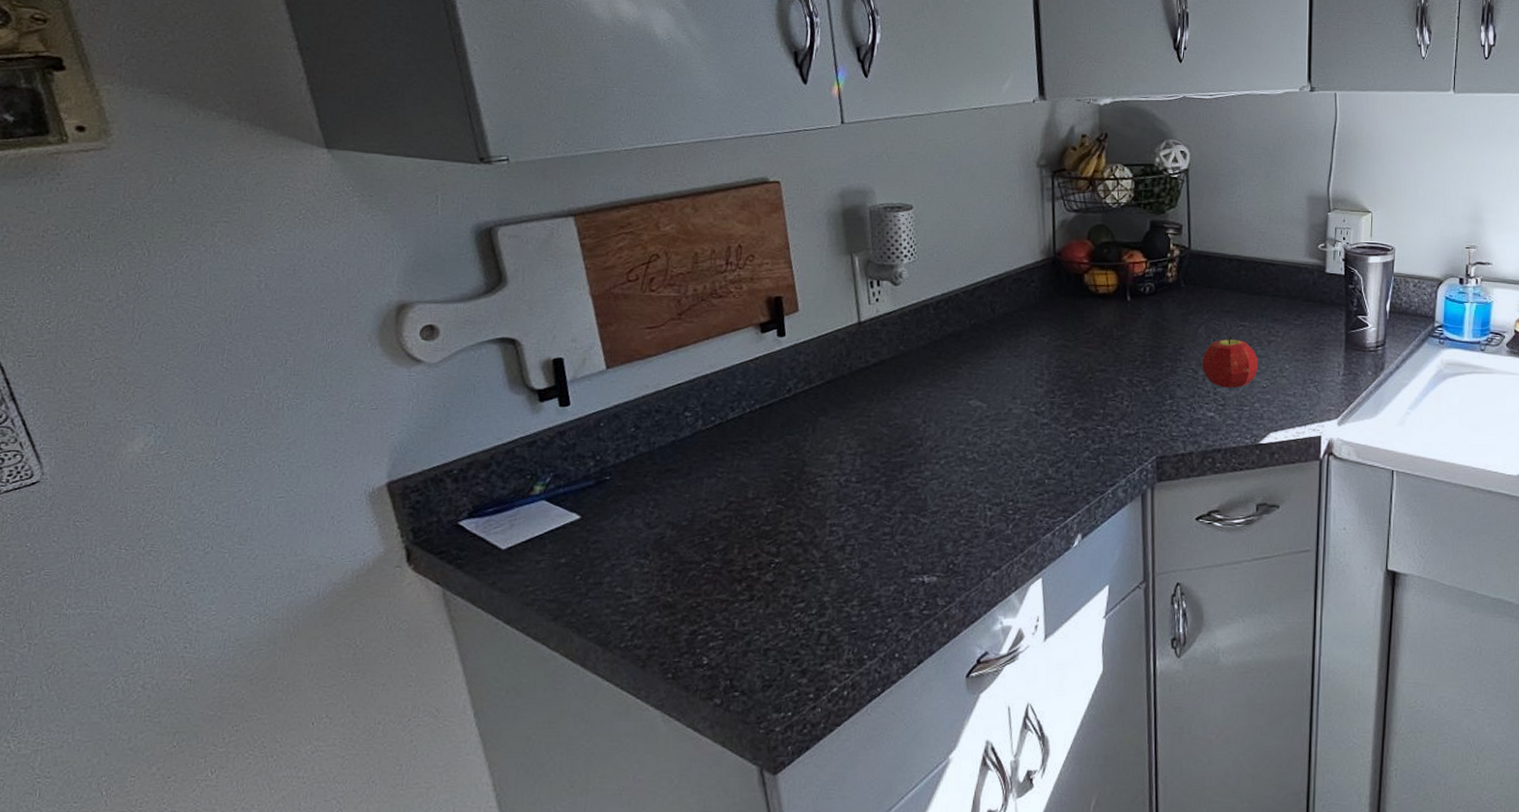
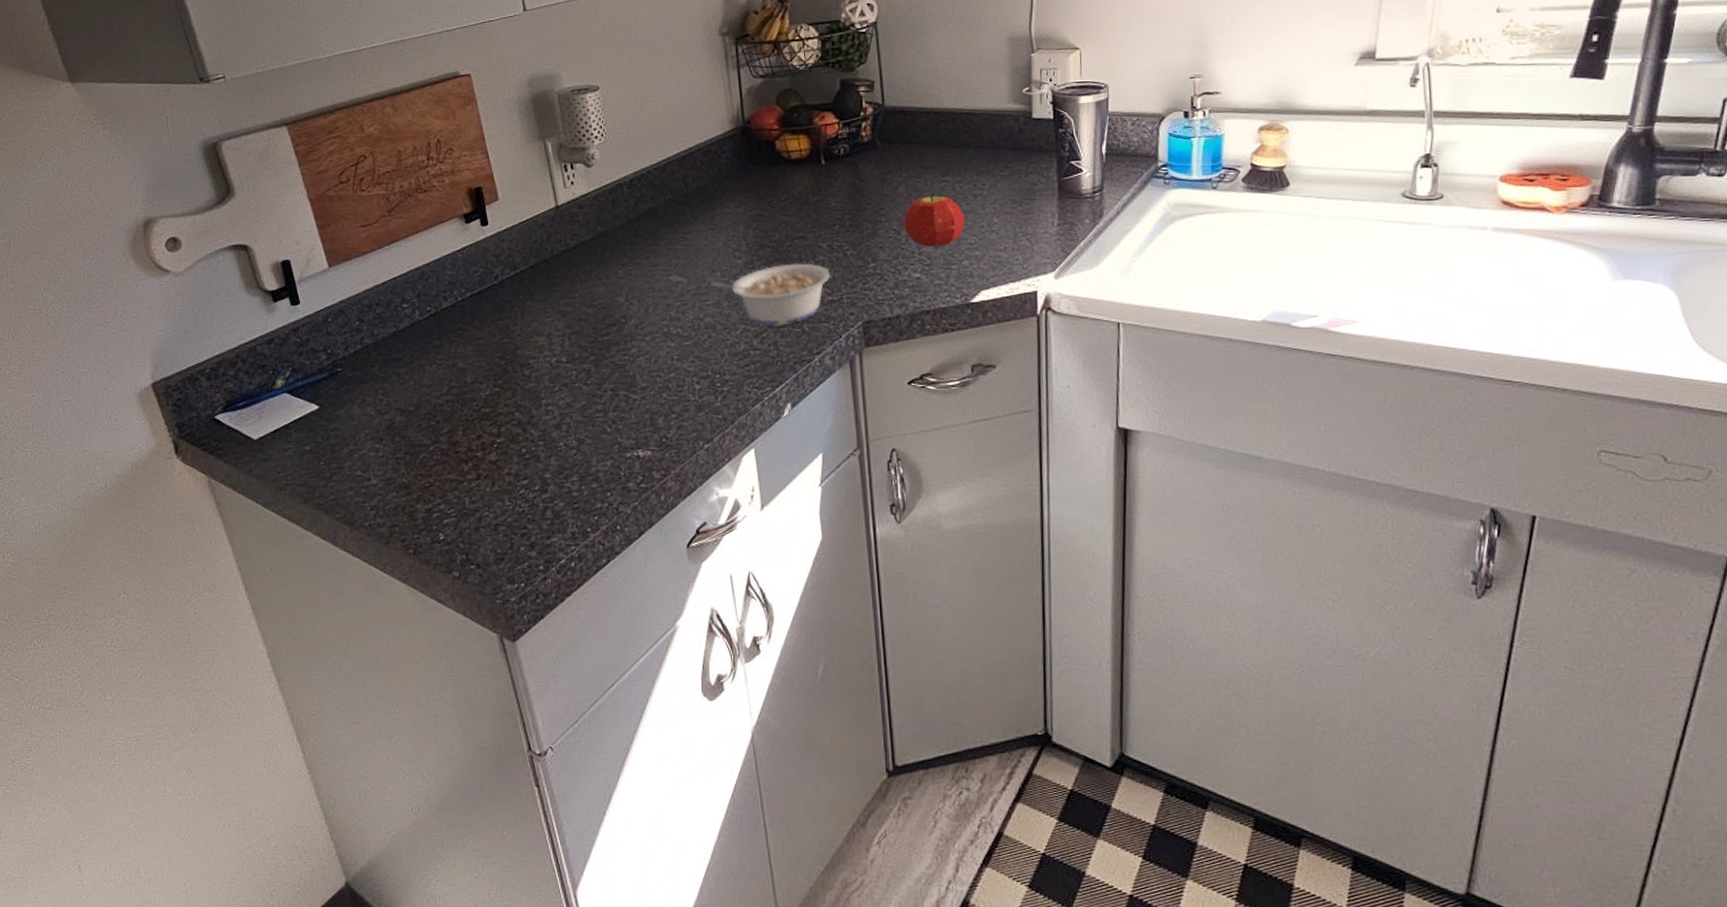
legume: none [1010,395,1128,456] -> present [710,263,830,326]

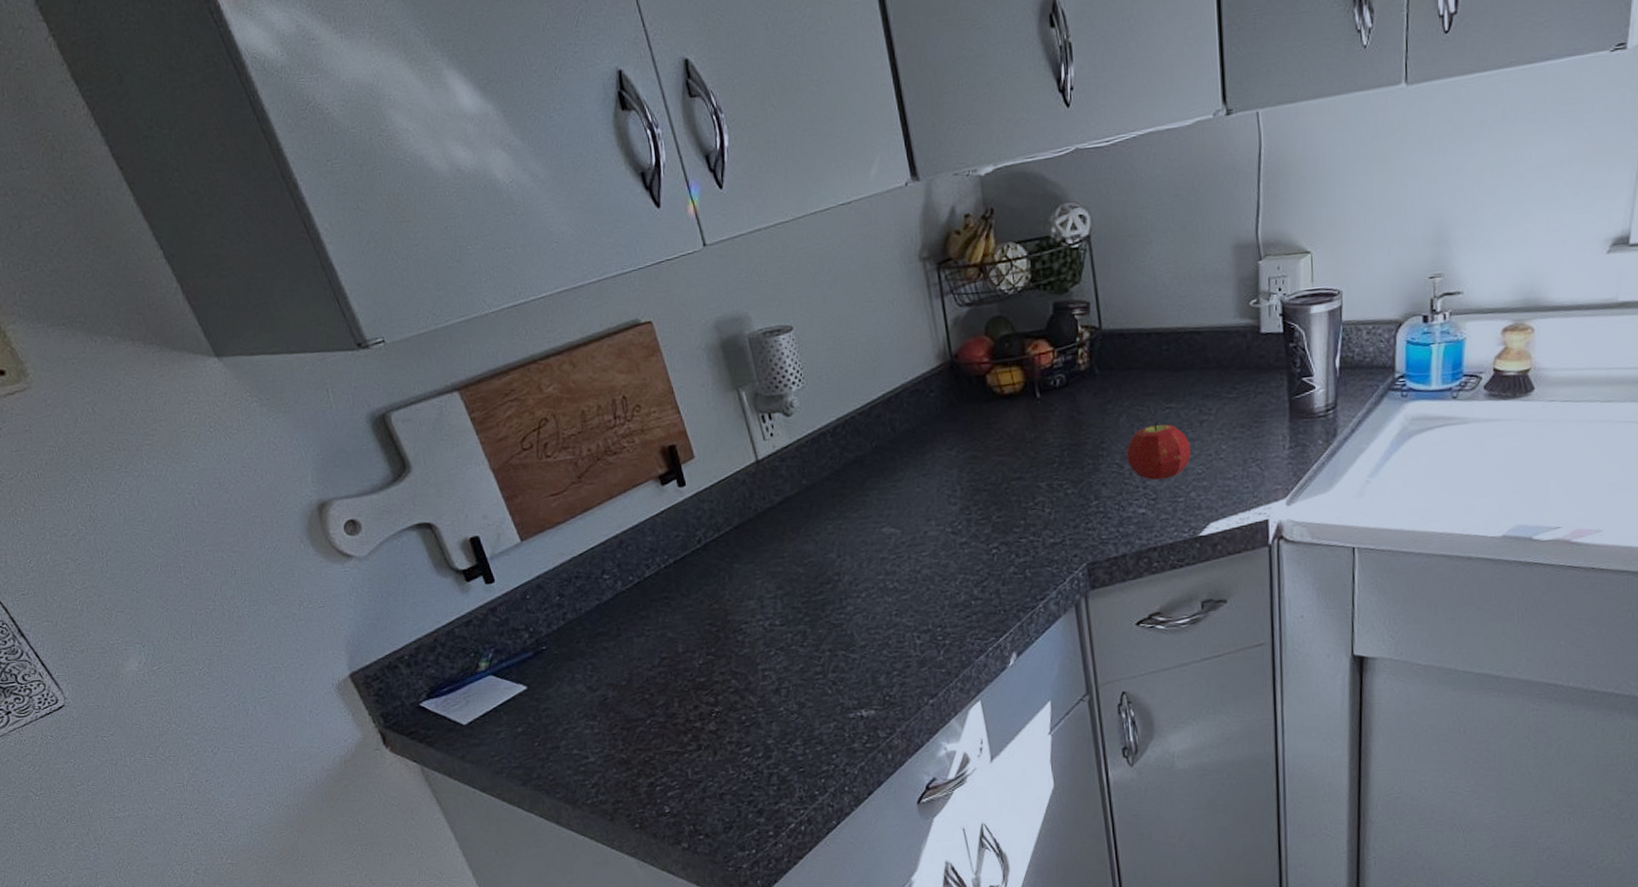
legume: present [710,263,830,326] -> none [925,505,1051,574]

